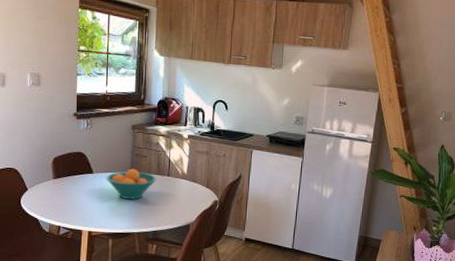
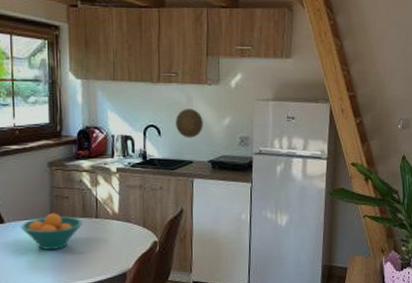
decorative plate: none [240,88,265,114] -> present [175,109,203,138]

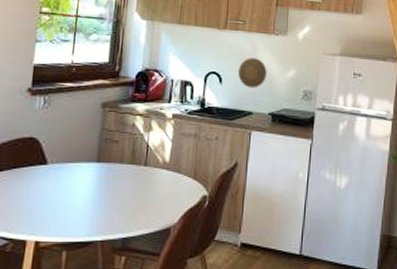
fruit bowl: present [21,213,83,250] -> none [64,157,131,197]

